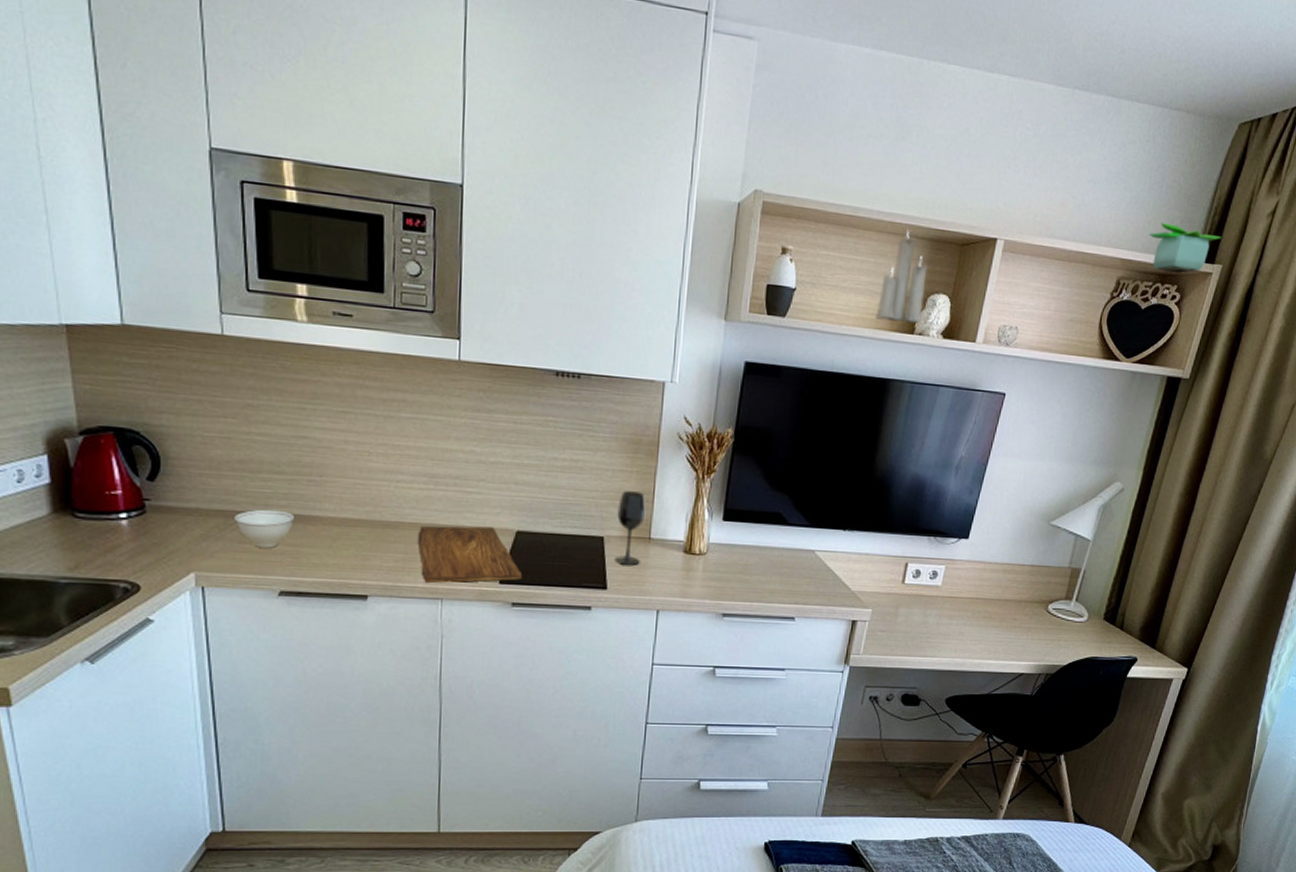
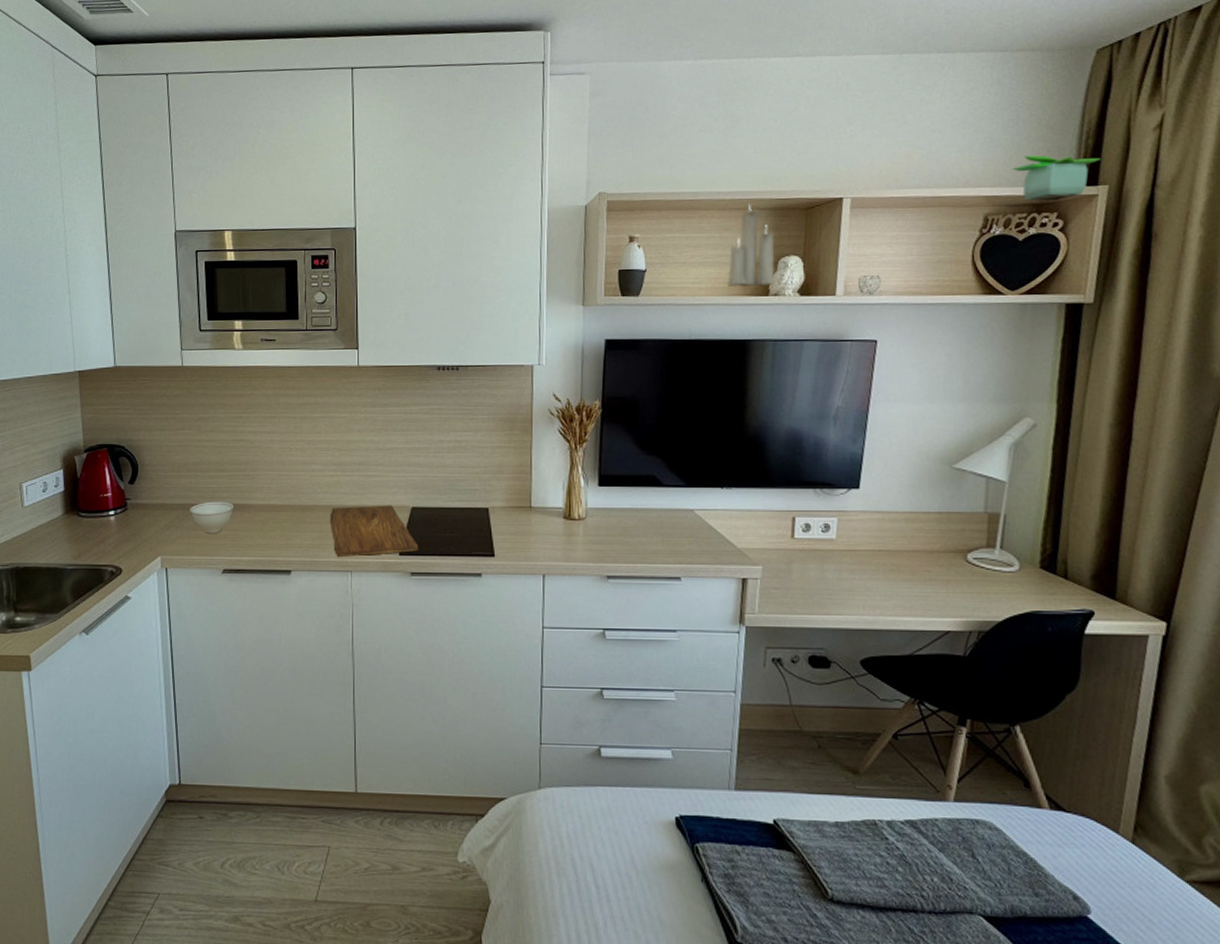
wine glass: present [615,491,646,566] -> none [499,465,525,534]

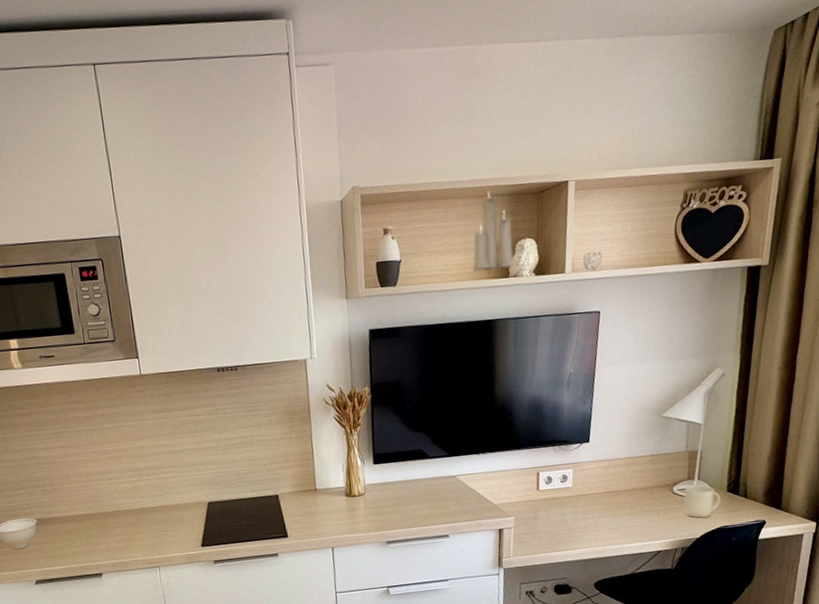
cutting board: present [331,505,419,558] -> none [132,502,219,557]
mug: none [980,555,1032,597] -> present [683,485,721,518]
potted plant: present [1011,155,1101,201] -> none [706,132,776,176]

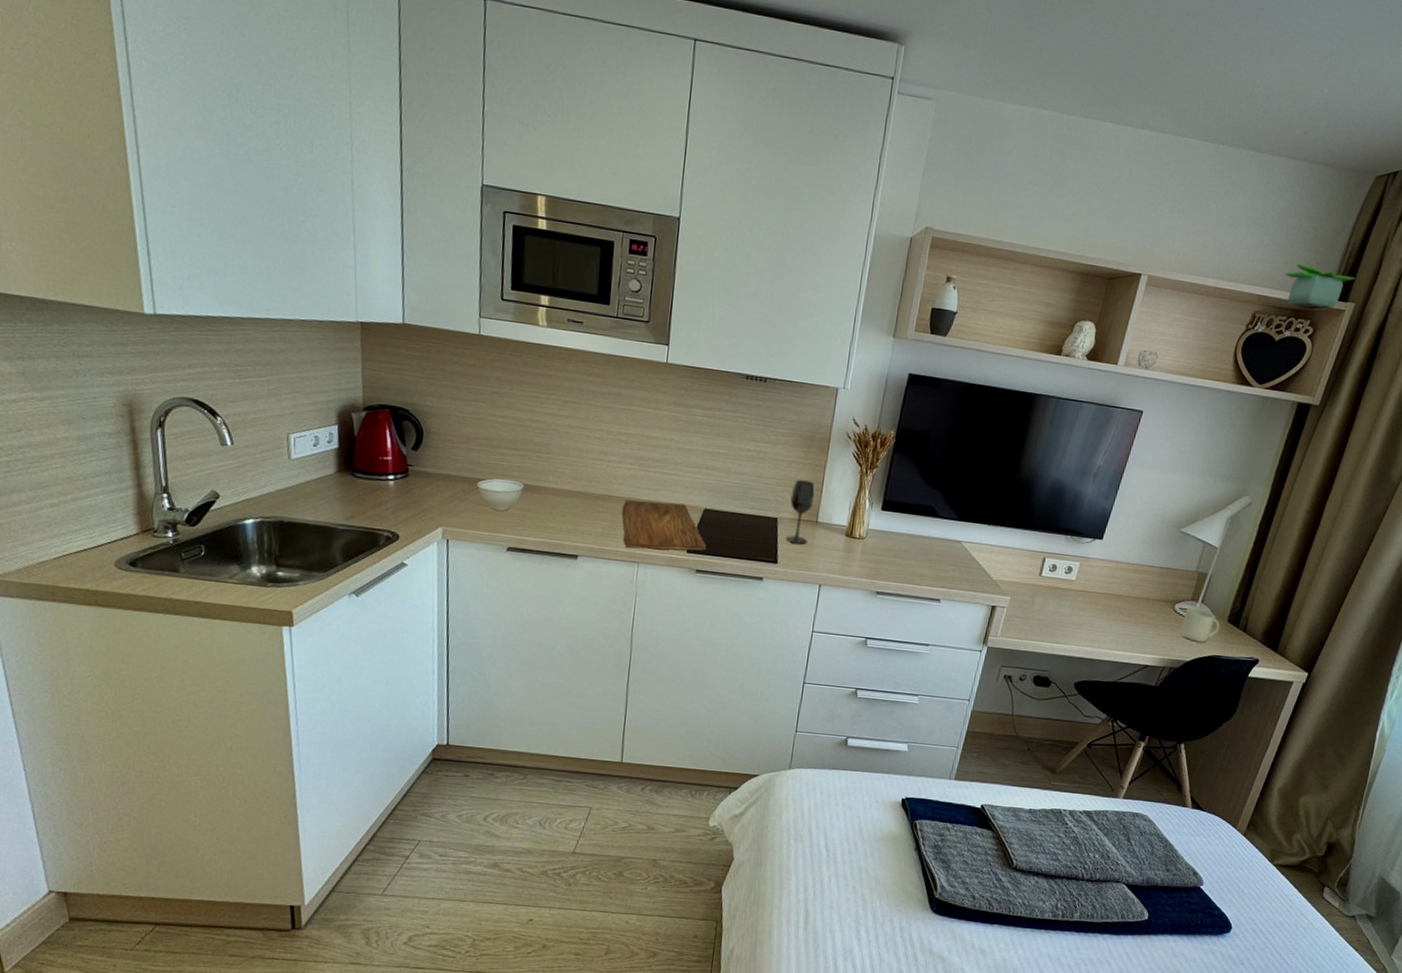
cutting board: none [132,502,219,557] -> present [622,500,707,551]
wine glass: none [285,453,311,515] -> present [785,479,816,545]
candle: present [473,191,514,272] -> none [1027,264,1077,346]
potted plant: none [706,132,776,176] -> present [1284,263,1356,310]

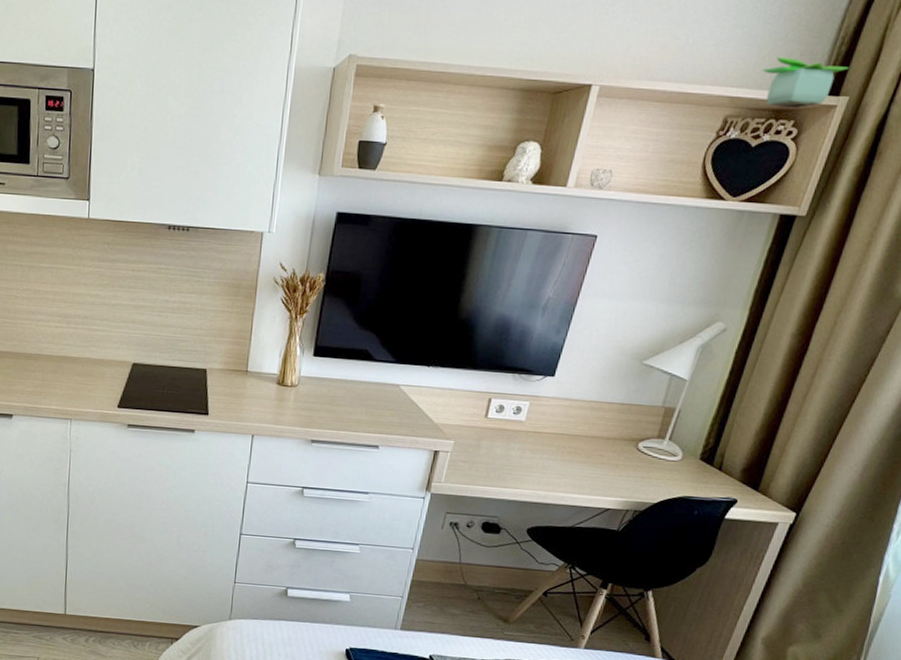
cutting board: present [622,500,707,551] -> none [53,357,137,406]
wine glass: present [785,479,816,545] -> none [216,329,244,395]
mug: present [1180,606,1220,643] -> none [644,444,692,483]

